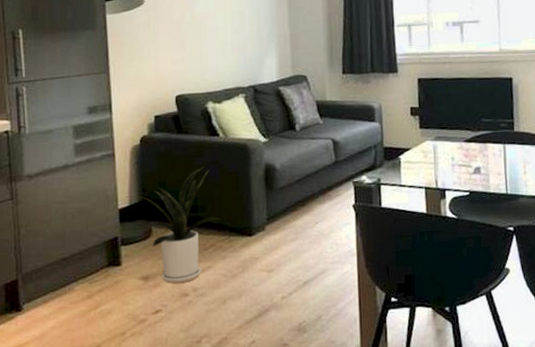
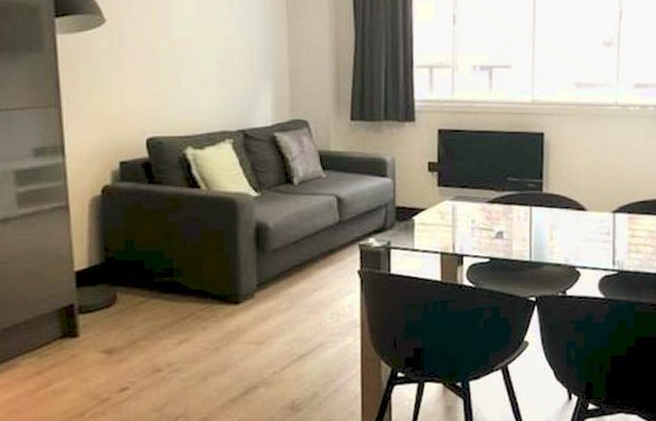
house plant: present [125,166,221,283] -> none [83,223,202,357]

